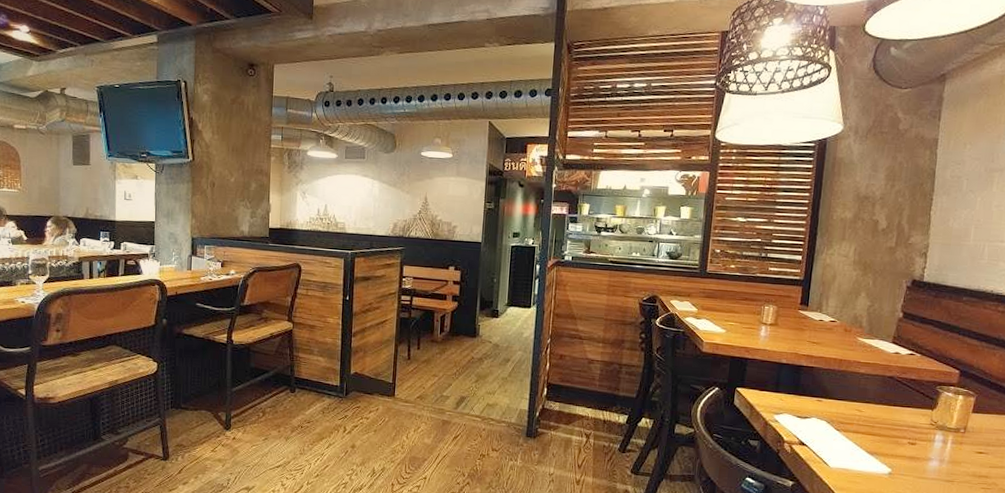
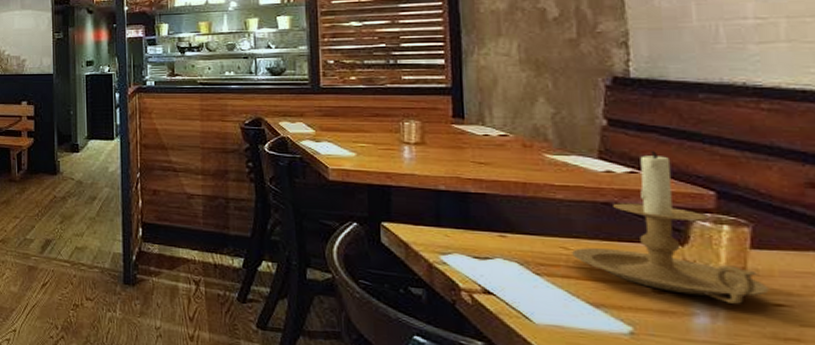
candle holder: none [863,339,977,452] -> present [572,151,769,304]

